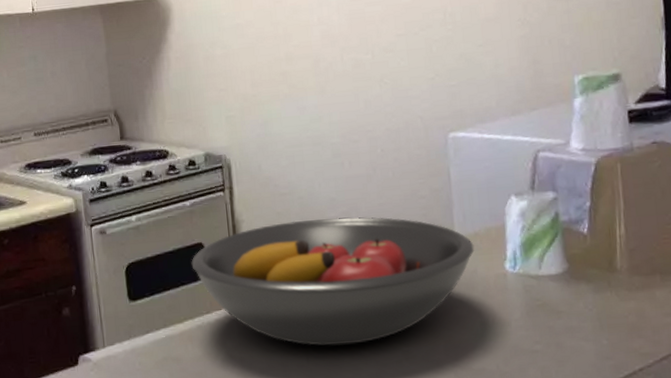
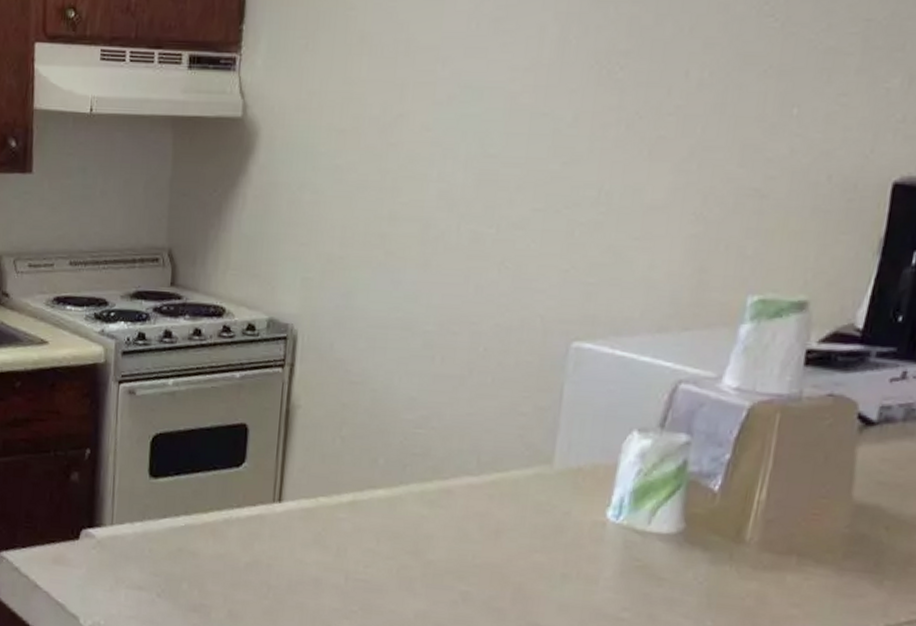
fruit bowl: present [191,216,475,346] -> none [229,416,574,573]

